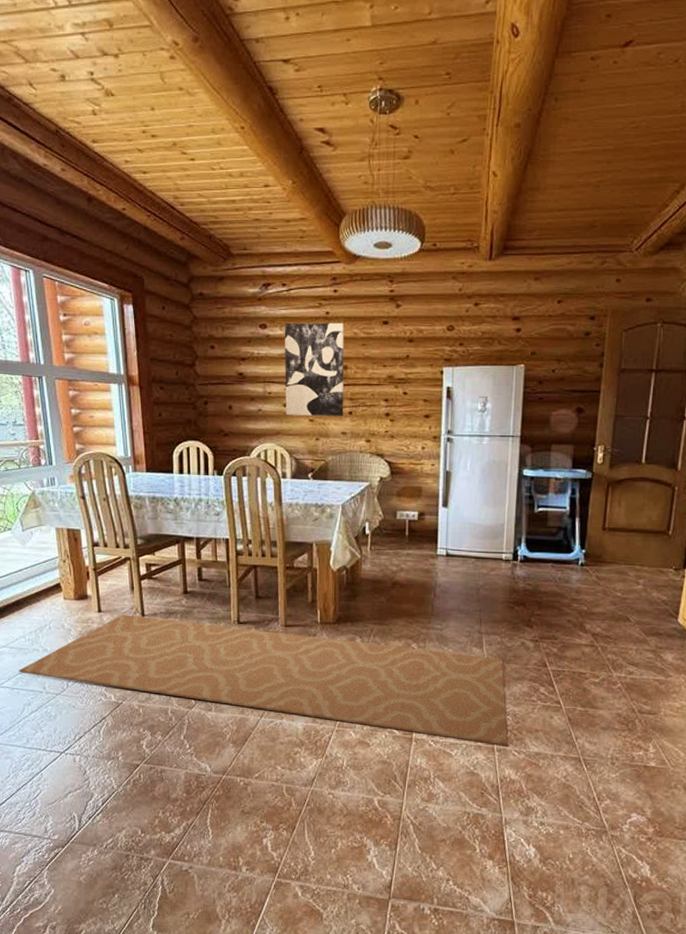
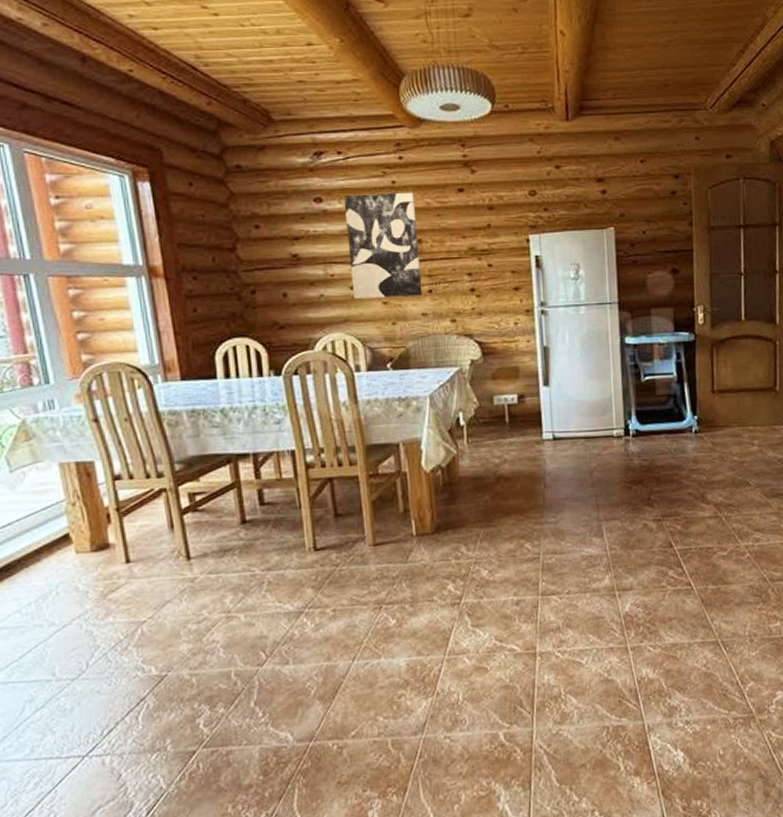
rug: present [19,614,508,746] -> none [14,545,642,660]

